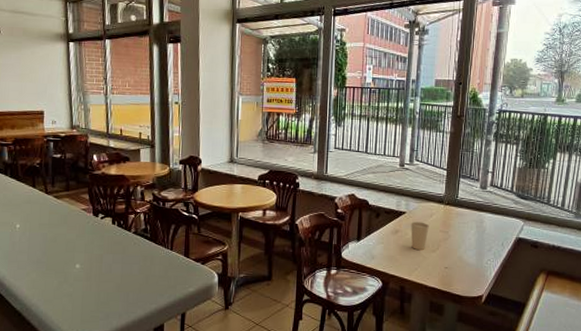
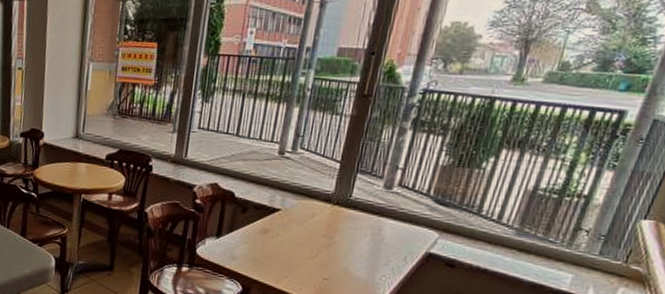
cup: present [411,221,429,251] -> none [283,221,309,256]

